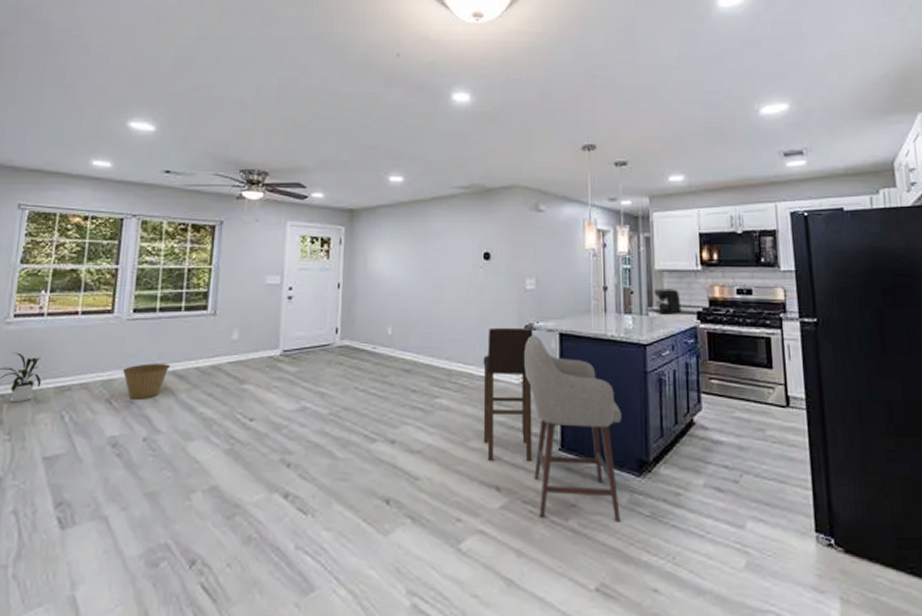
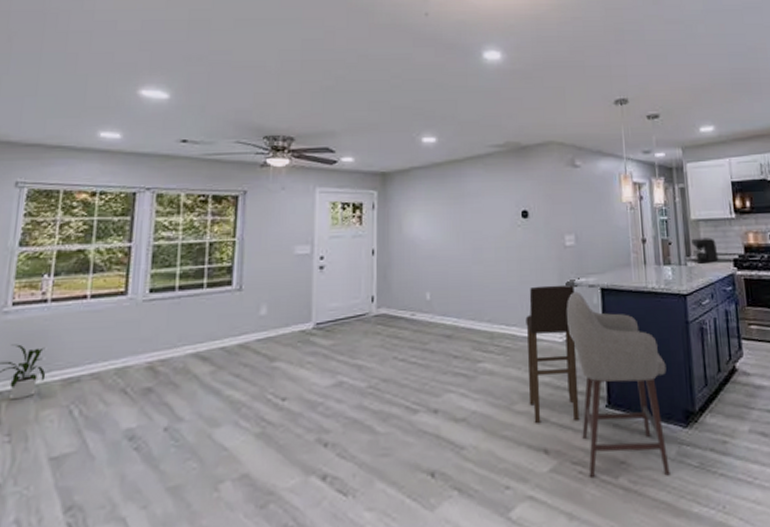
basket: present [122,364,171,401] -> none [138,345,194,388]

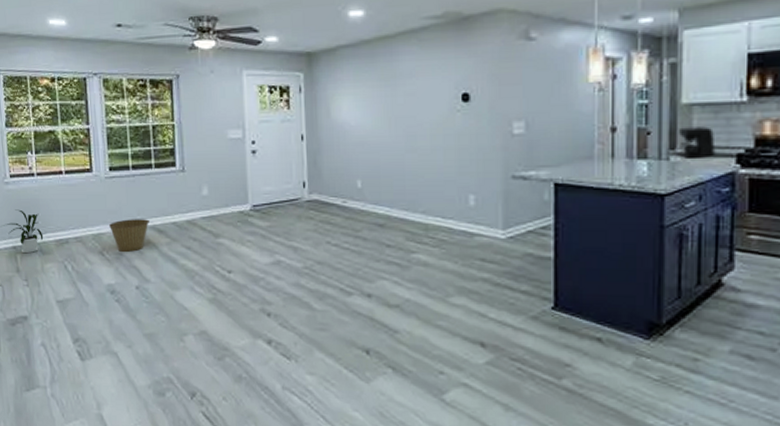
basket: none [138,345,194,388] -> present [108,219,150,253]
bar stool: present [525,285,580,423] -> none [464,177,522,318]
bar stool: present [567,291,670,477] -> none [512,185,629,385]

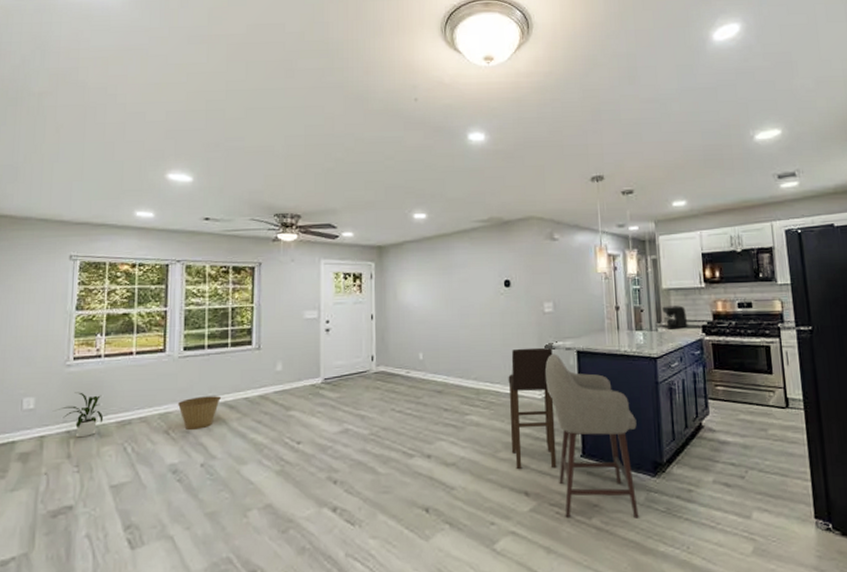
bar stool: none [464,177,522,318] -> present [508,347,557,469]
bar stool: none [512,185,629,385] -> present [545,353,639,519]

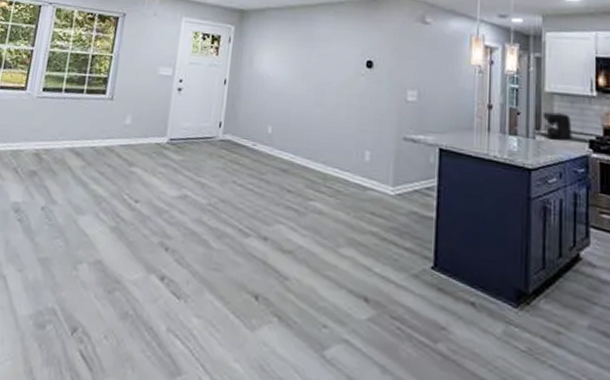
basket: present [177,396,222,431] -> none [29,139,71,173]
bar stool: present [508,347,557,469] -> none [354,136,412,276]
bar stool: present [545,353,639,519] -> none [401,147,501,354]

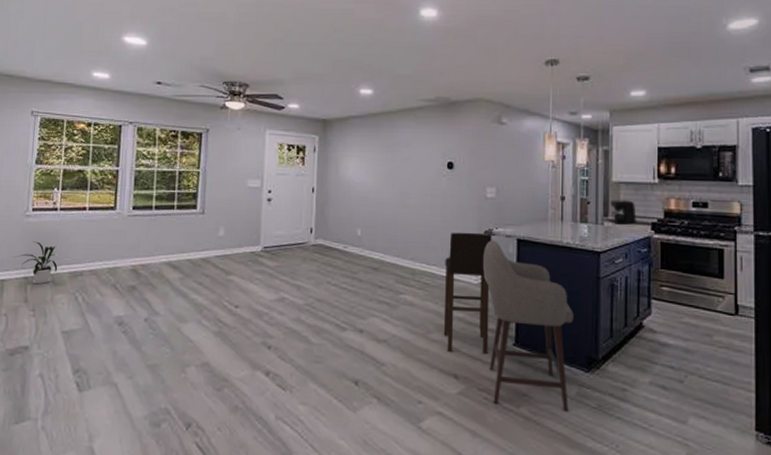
bar stool: none [354,136,412,276] -> present [443,232,492,353]
bar stool: none [401,147,501,354] -> present [483,240,574,412]

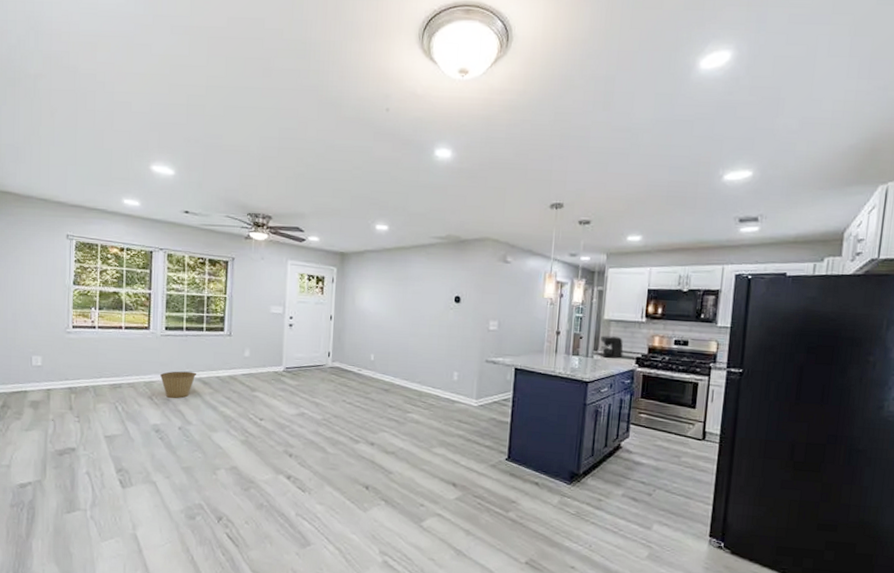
house plant: present [13,241,58,285] -> none [57,355,99,394]
basket: none [125,255,167,287] -> present [159,371,197,399]
bar stool: present [443,232,492,353] -> none [445,360,492,466]
bar stool: present [483,240,574,412] -> none [483,368,561,517]

